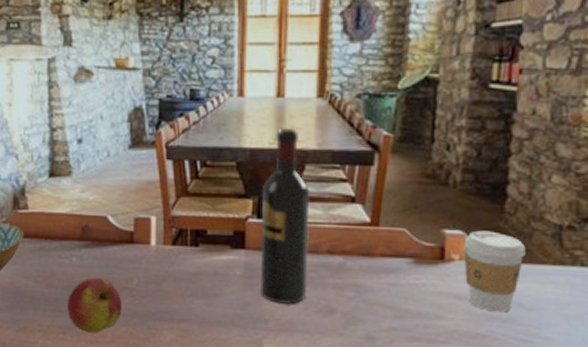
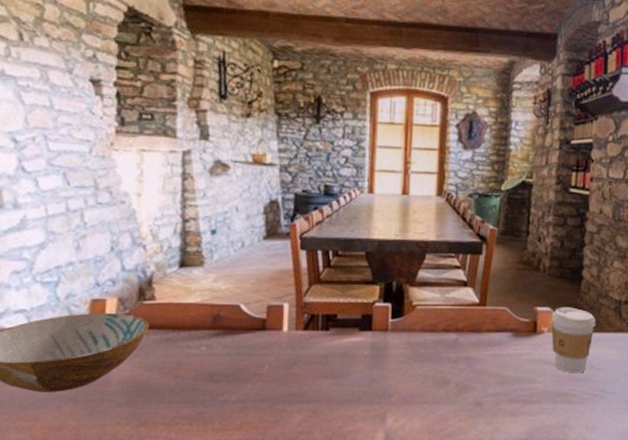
apple: present [67,277,122,333] -> none [194,366,252,421]
wine bottle: present [261,127,310,305] -> none [385,221,430,380]

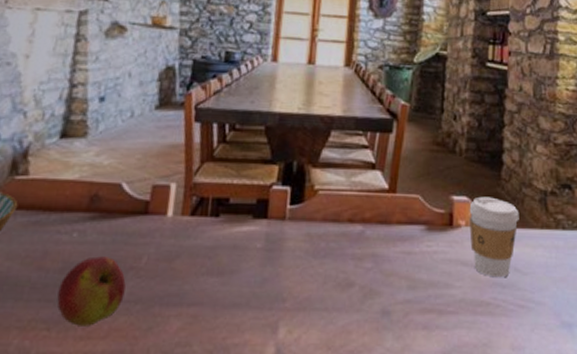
apple: none [194,366,252,421] -> present [57,256,126,326]

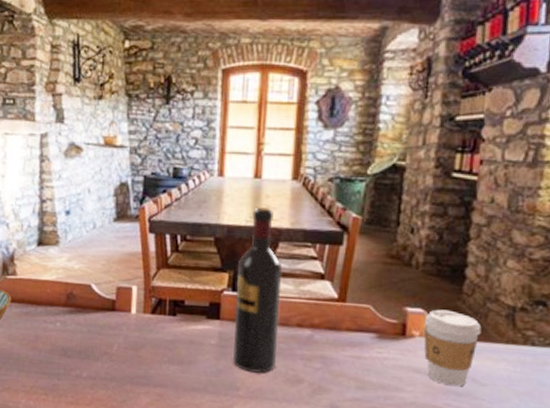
apple: present [57,256,126,326] -> none [50,342,102,395]
wine bottle: none [280,93,335,280] -> present [233,206,283,373]

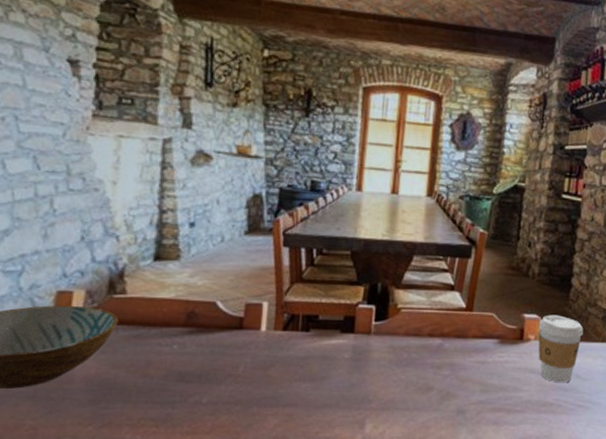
wine bottle: present [233,206,283,373] -> none [366,221,416,385]

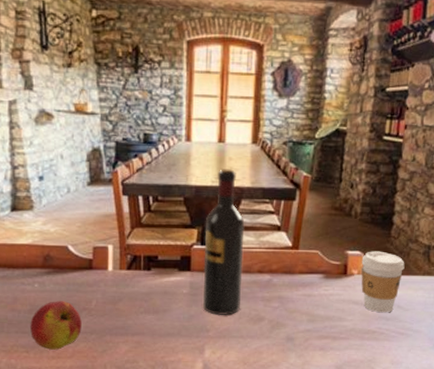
apple: none [163,365,226,424] -> present [30,301,82,350]
wine bottle: none [366,221,416,385] -> present [203,168,245,316]

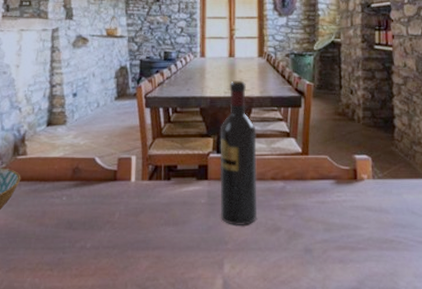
apple: present [30,301,82,350] -> none [56,214,105,267]
coffee cup: present [361,251,405,313] -> none [369,154,412,220]

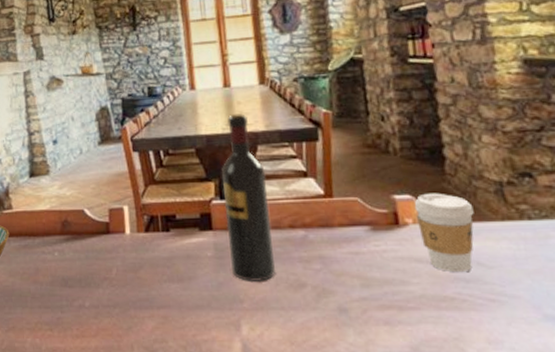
coffee cup: none [369,154,412,220] -> present [414,193,474,273]

